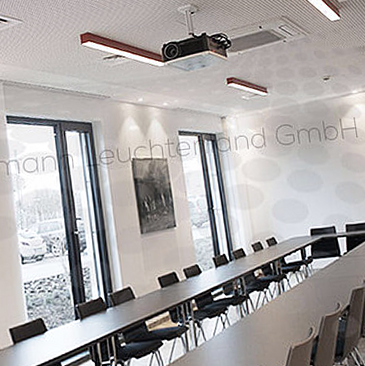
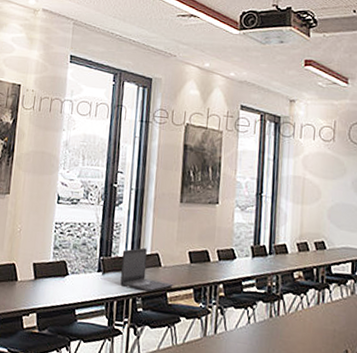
laptop: none [96,284,150,327] -> present [120,247,173,292]

